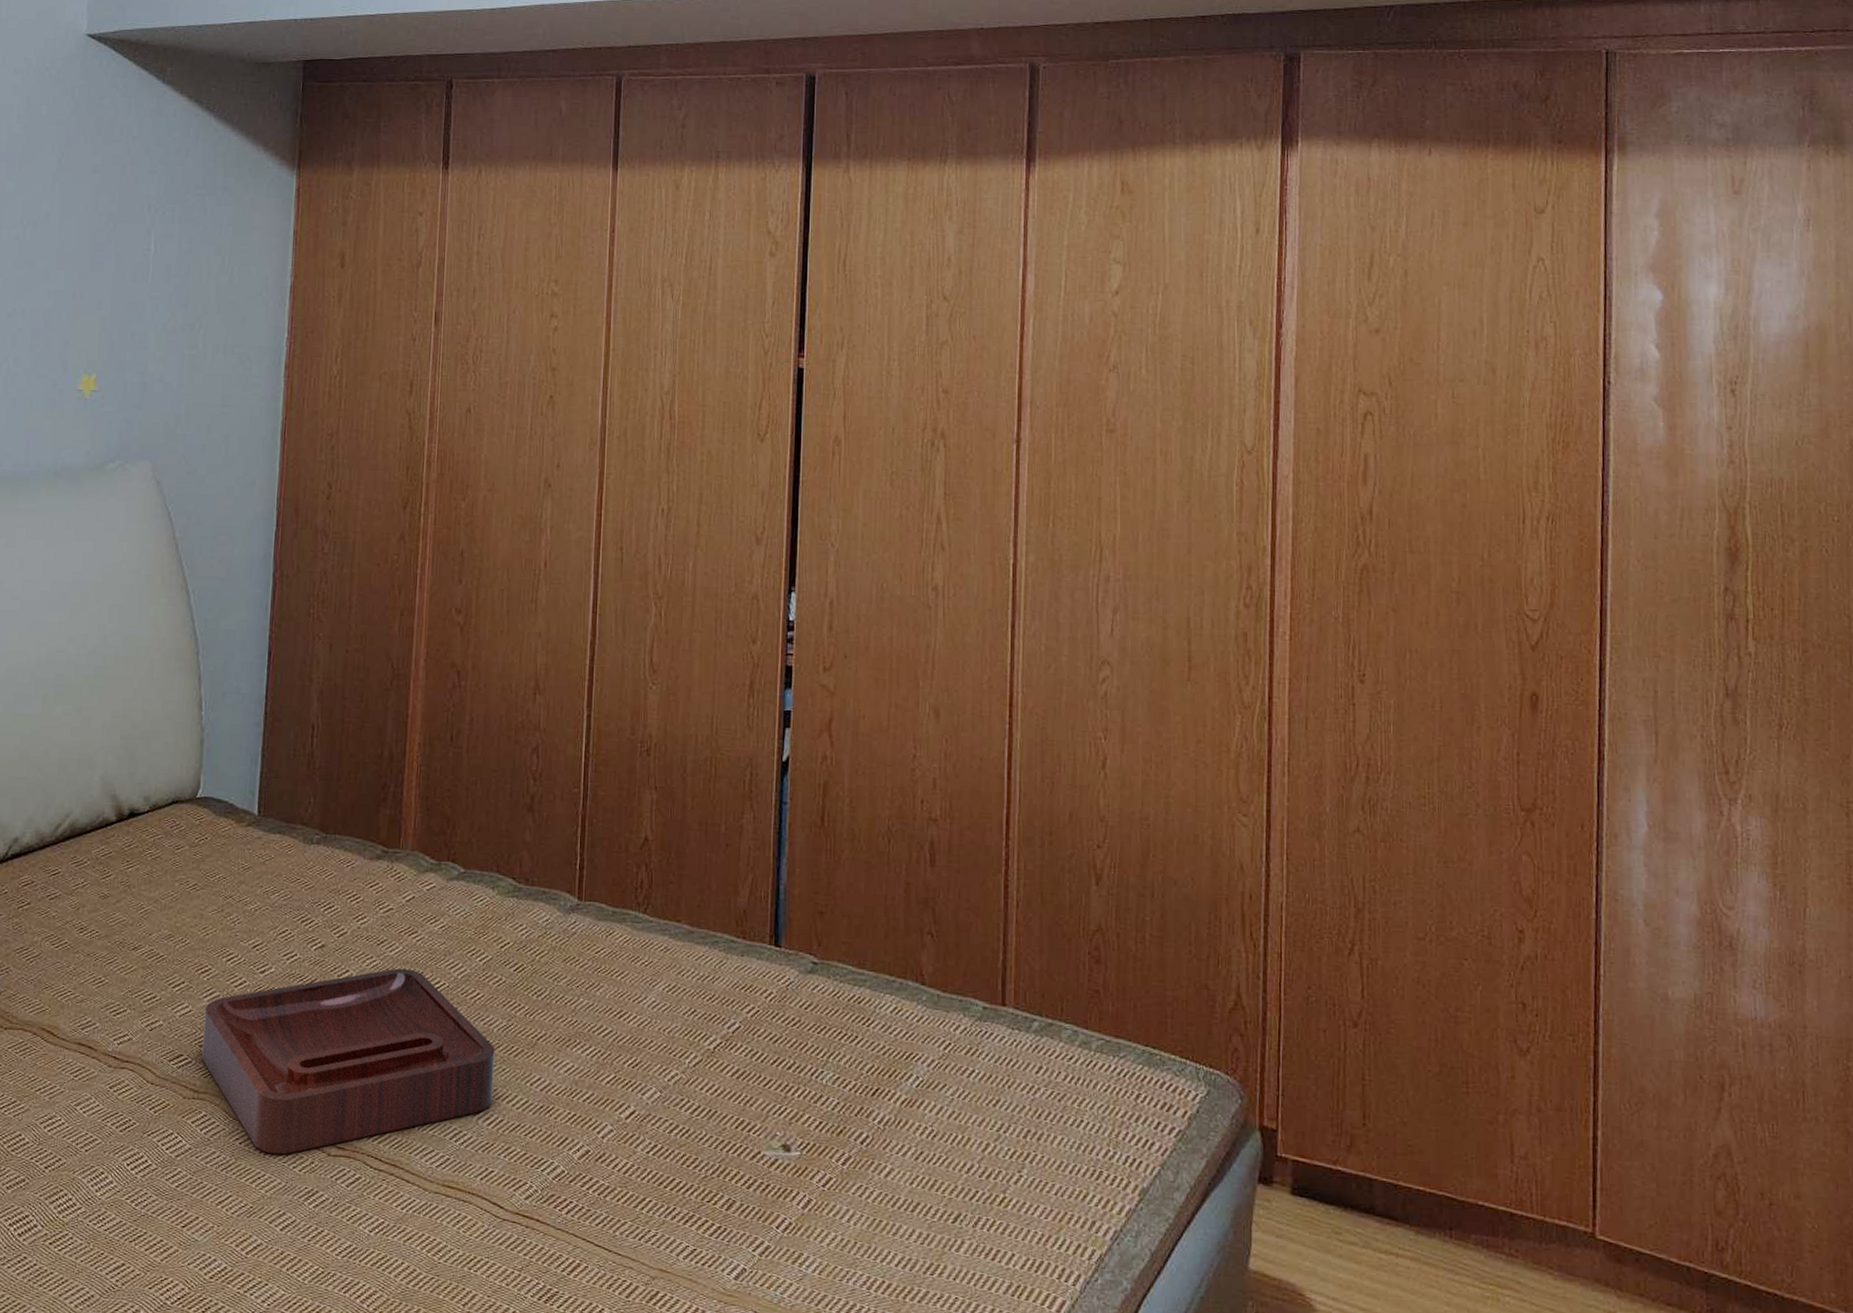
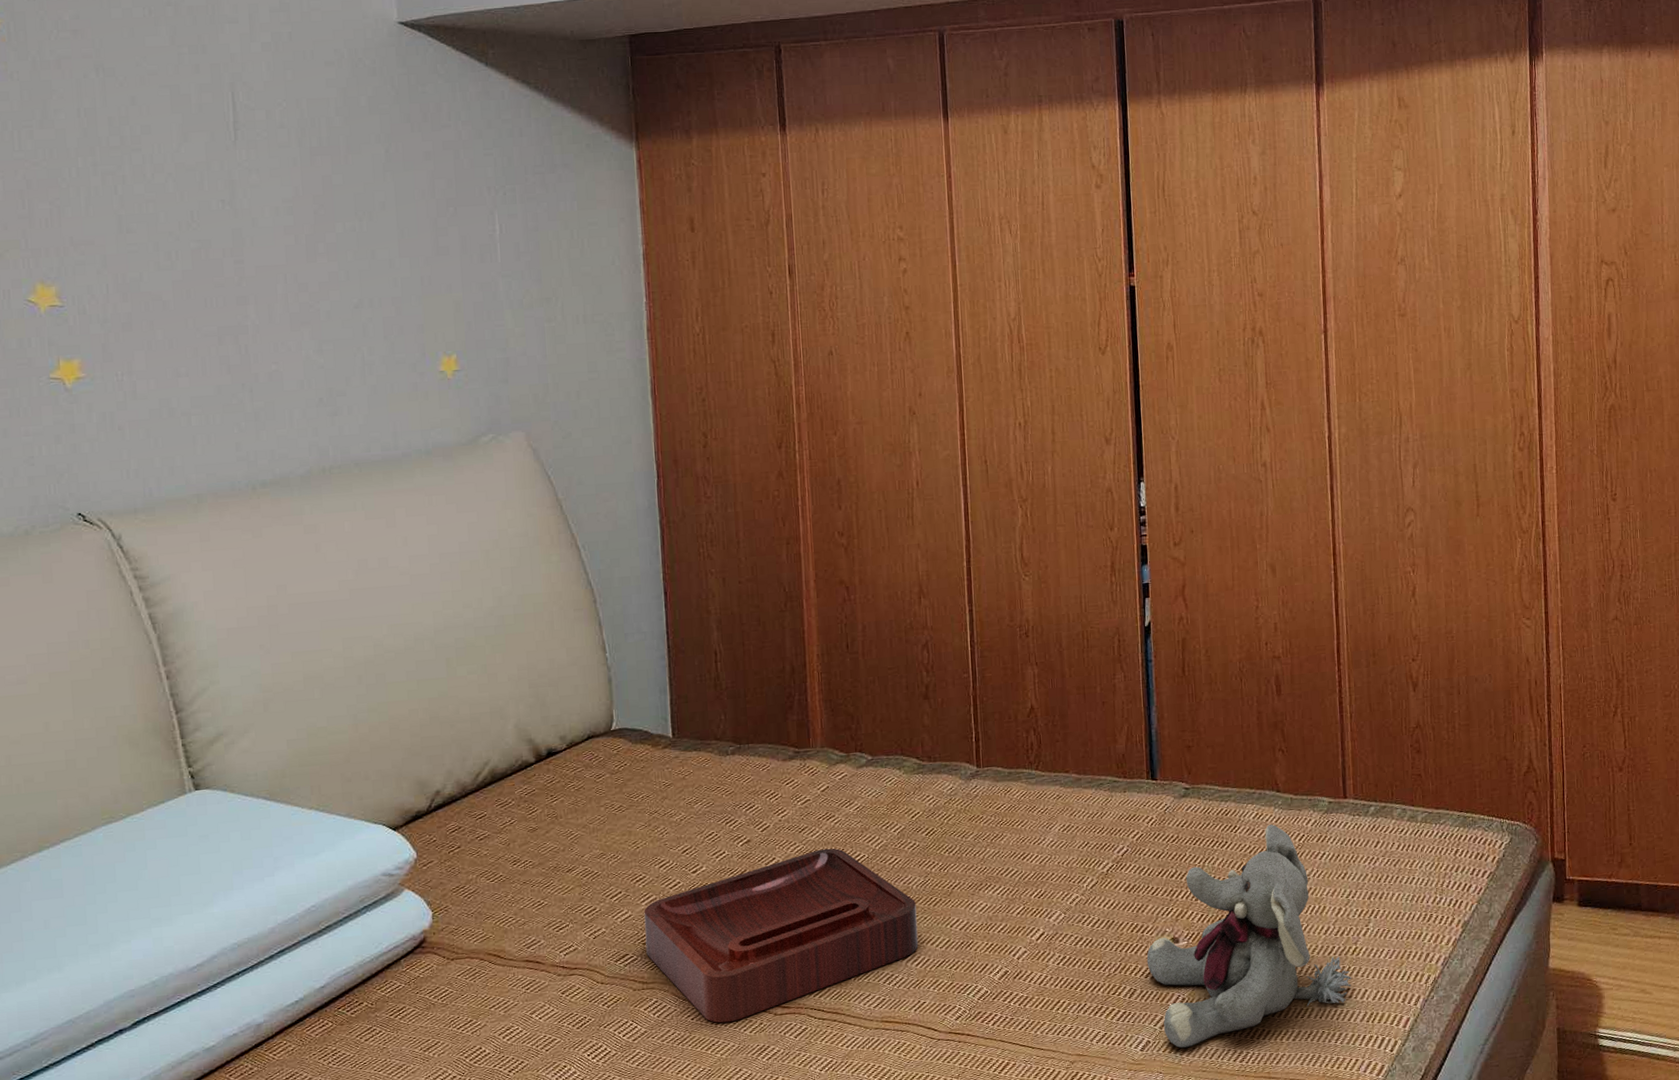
plush elephant: none [750,1024,997,1287] -> present [1146,824,1352,1049]

